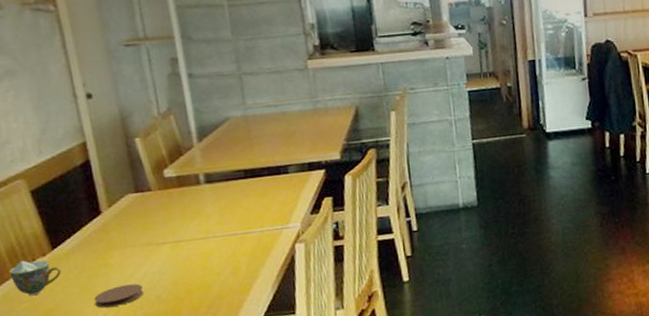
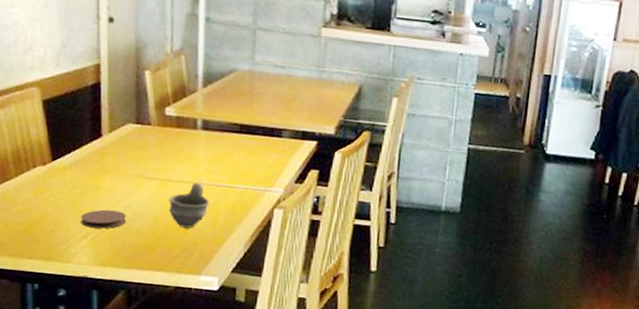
teacup: present [9,260,62,297] -> none [11,165,57,201]
cup: none [184,236,228,285] -> present [169,182,210,228]

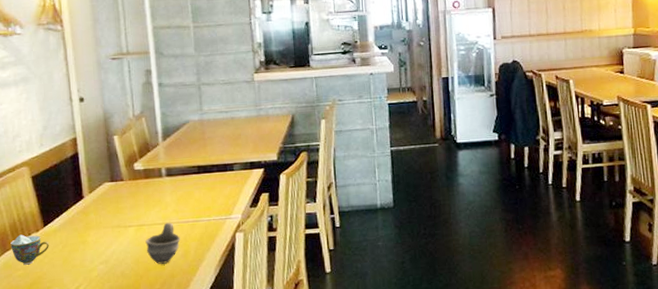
teacup: none [11,165,57,201] -> present [10,234,50,265]
coaster: present [81,209,127,229] -> none [73,260,112,279]

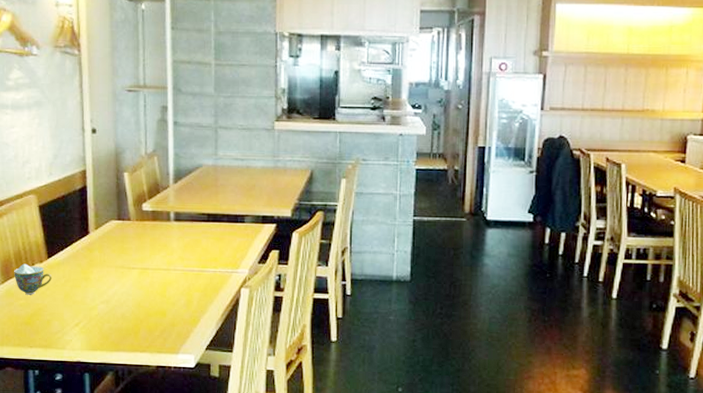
cup: present [145,222,180,264] -> none [148,269,184,311]

